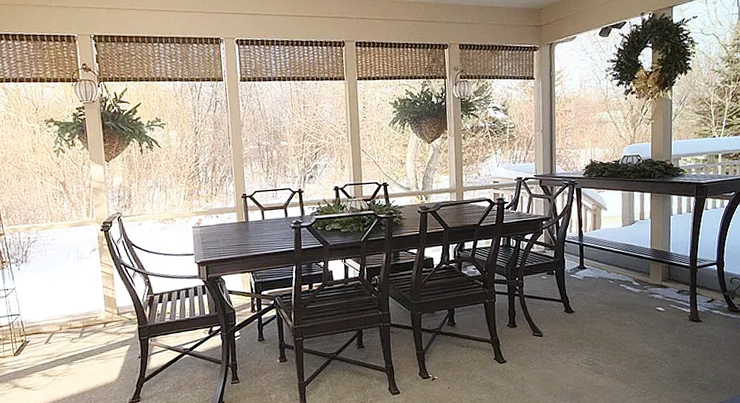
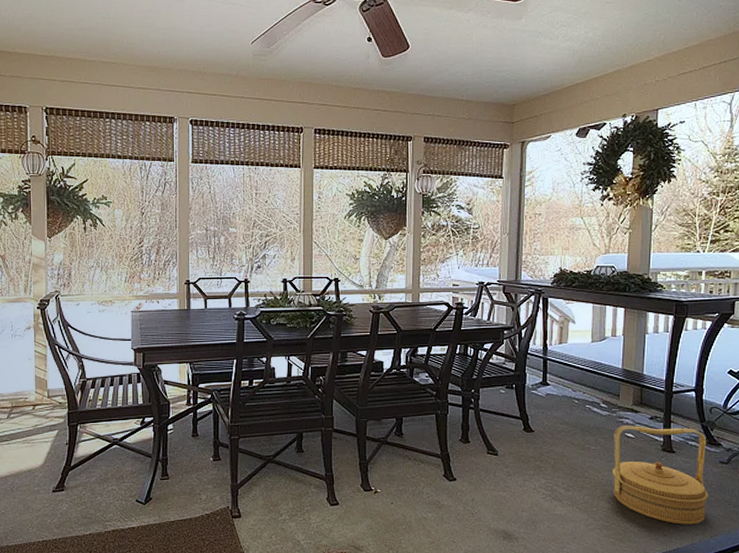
woven basket: none [646,298,732,386] -> present [613,425,708,525]

